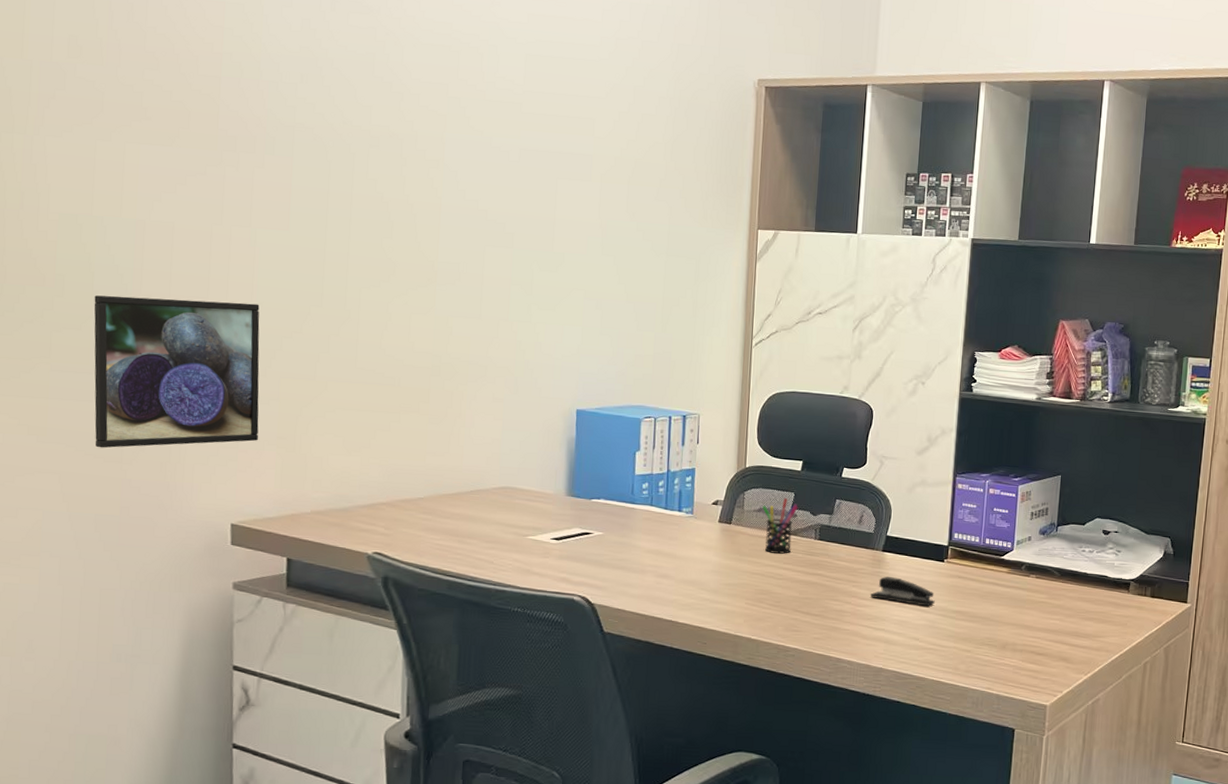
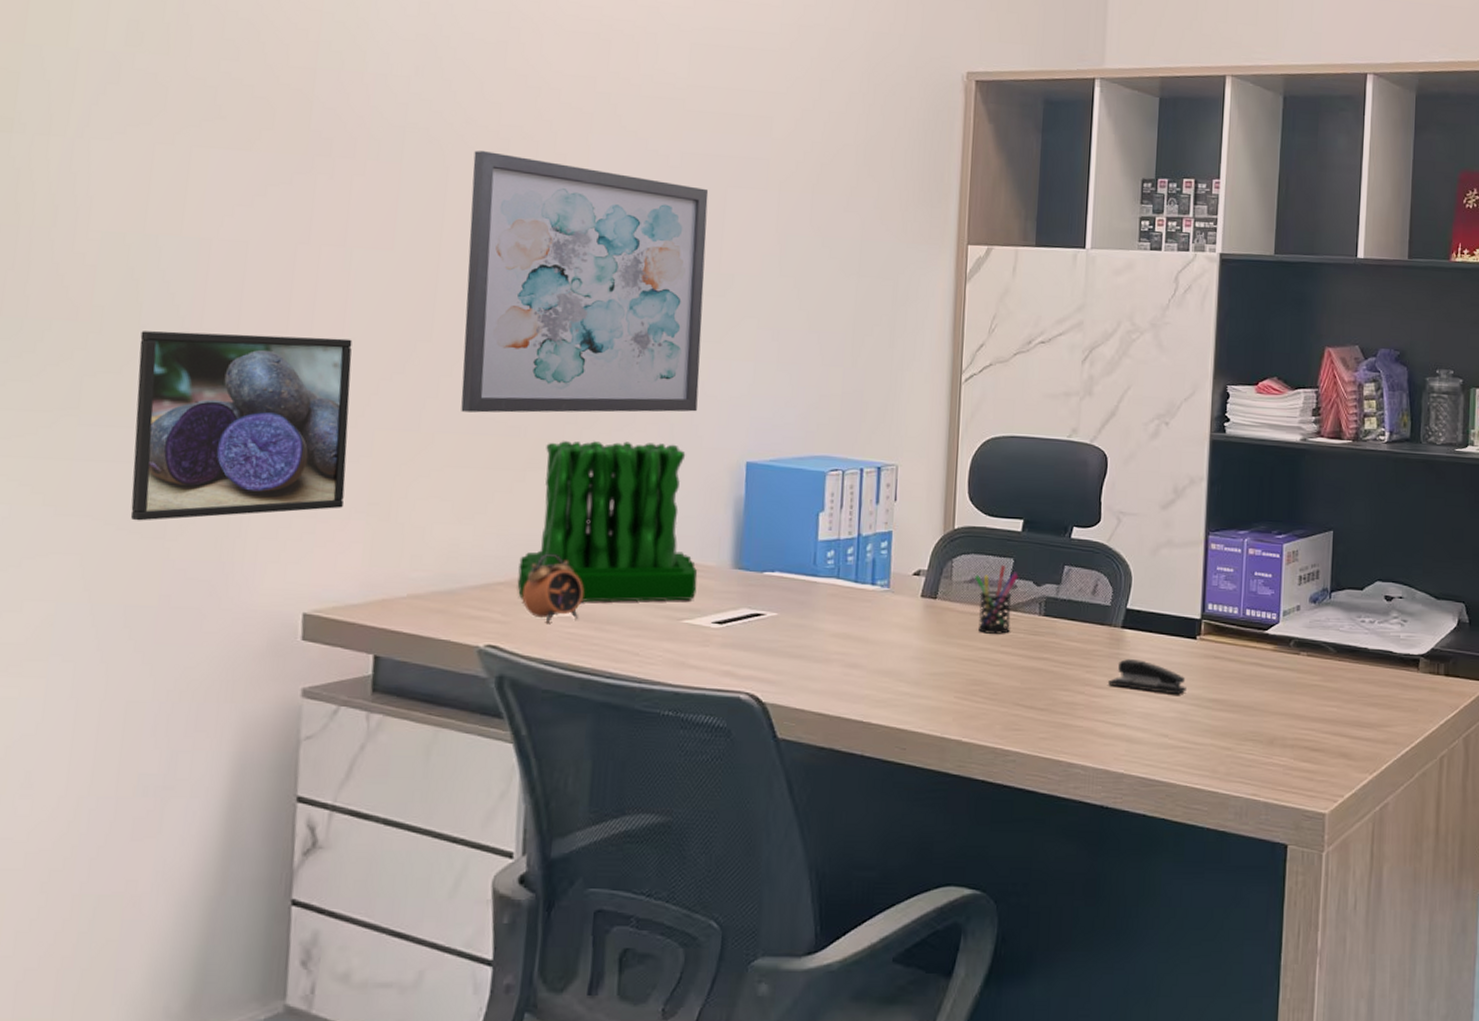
wall art: none [347,147,543,368] -> present [461,150,709,413]
plant: none [396,390,539,521] -> present [517,441,698,602]
alarm clock: none [400,480,448,536] -> present [522,553,583,623]

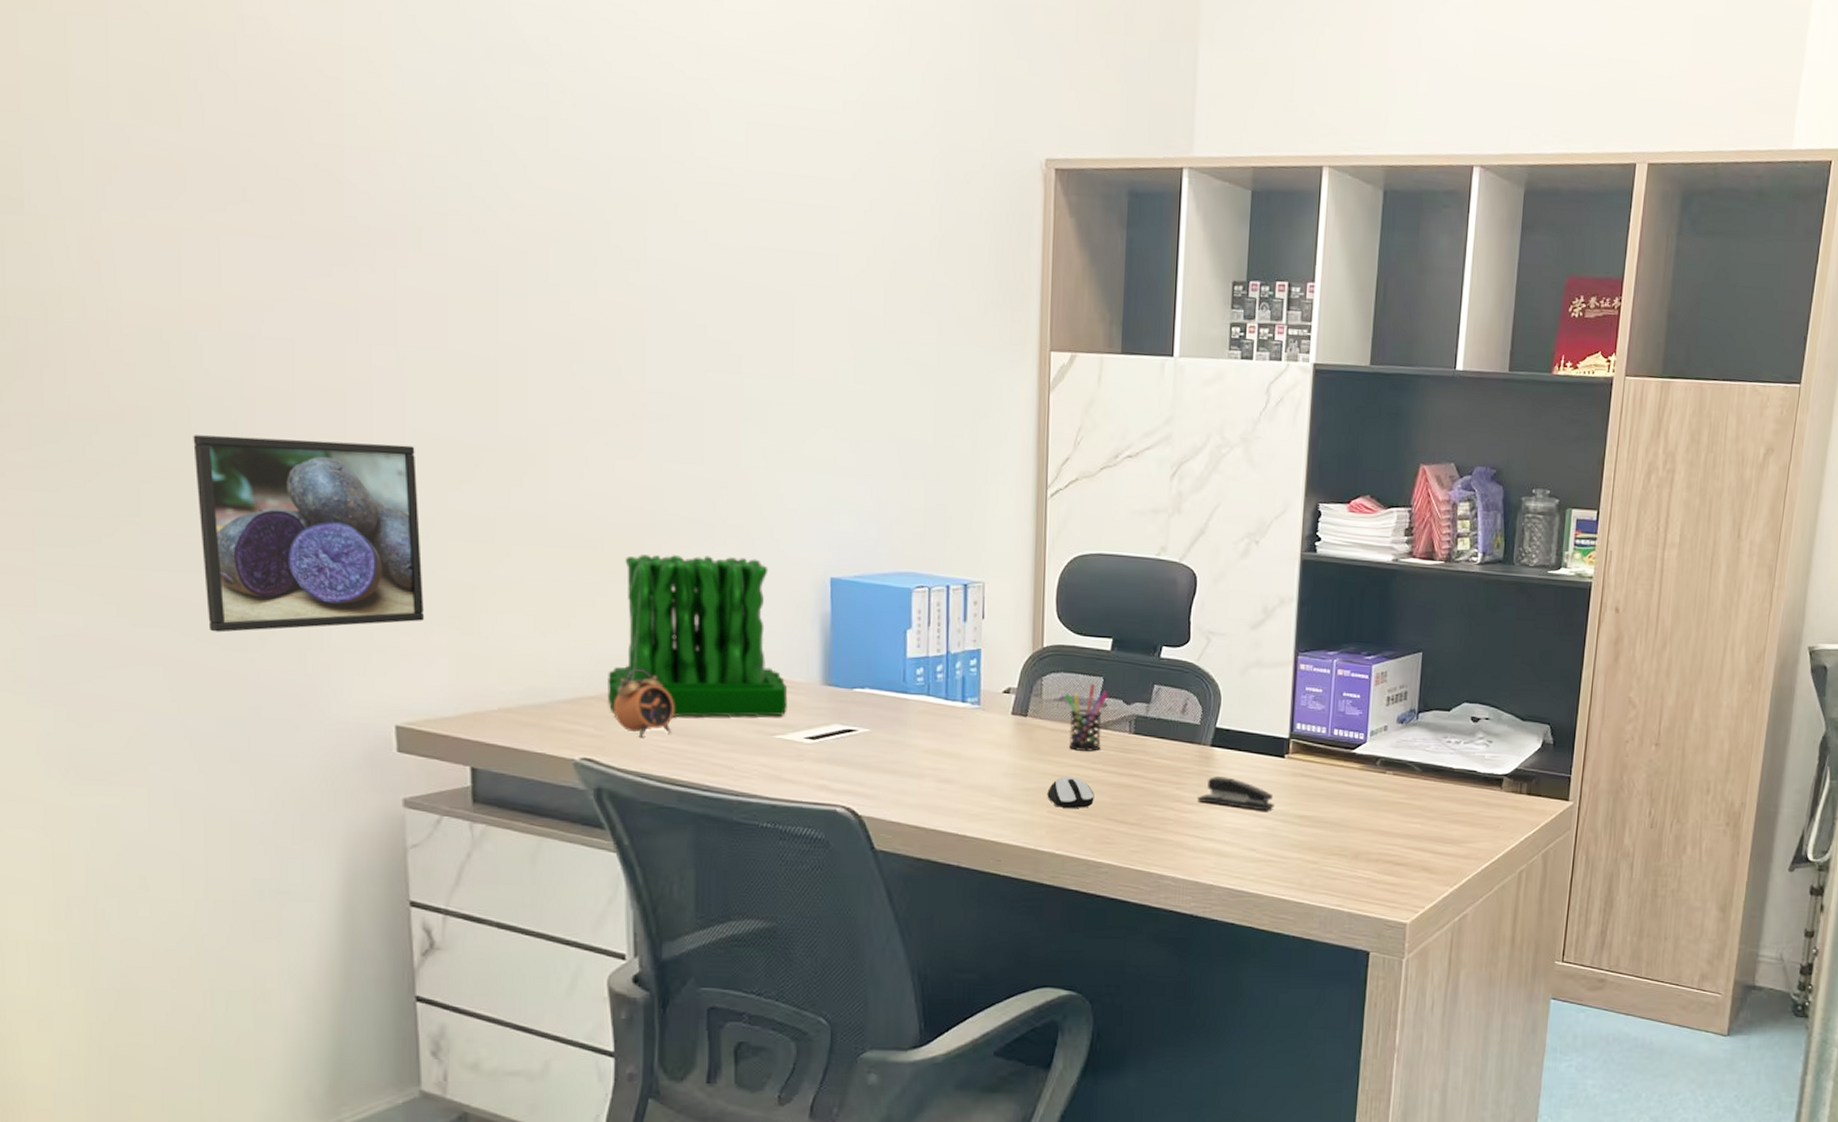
wall art: present [461,150,709,413] -> none [523,241,778,526]
computer mouse: none [955,659,1003,693] -> present [1047,776,1094,808]

